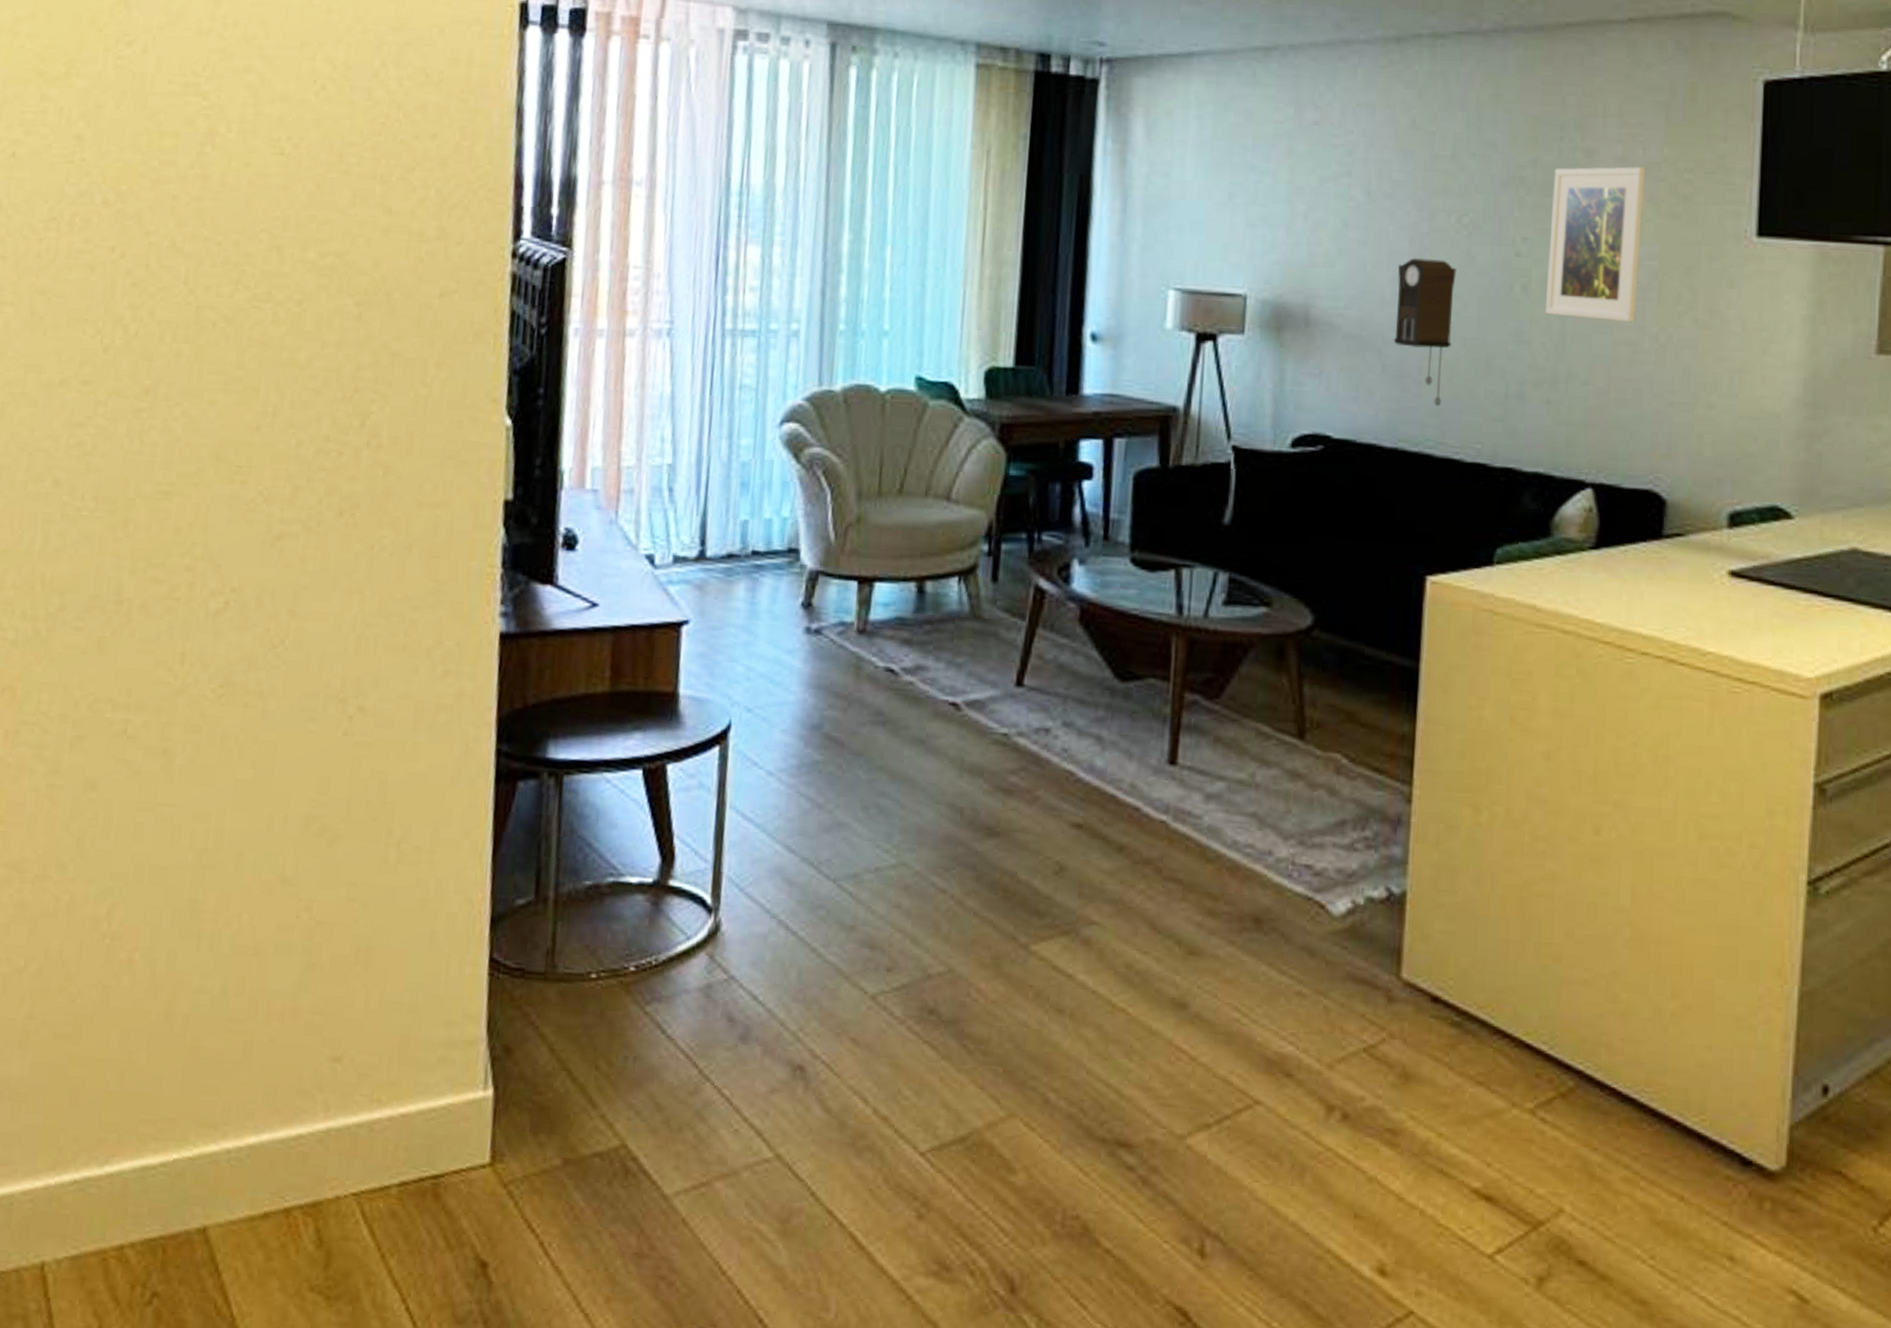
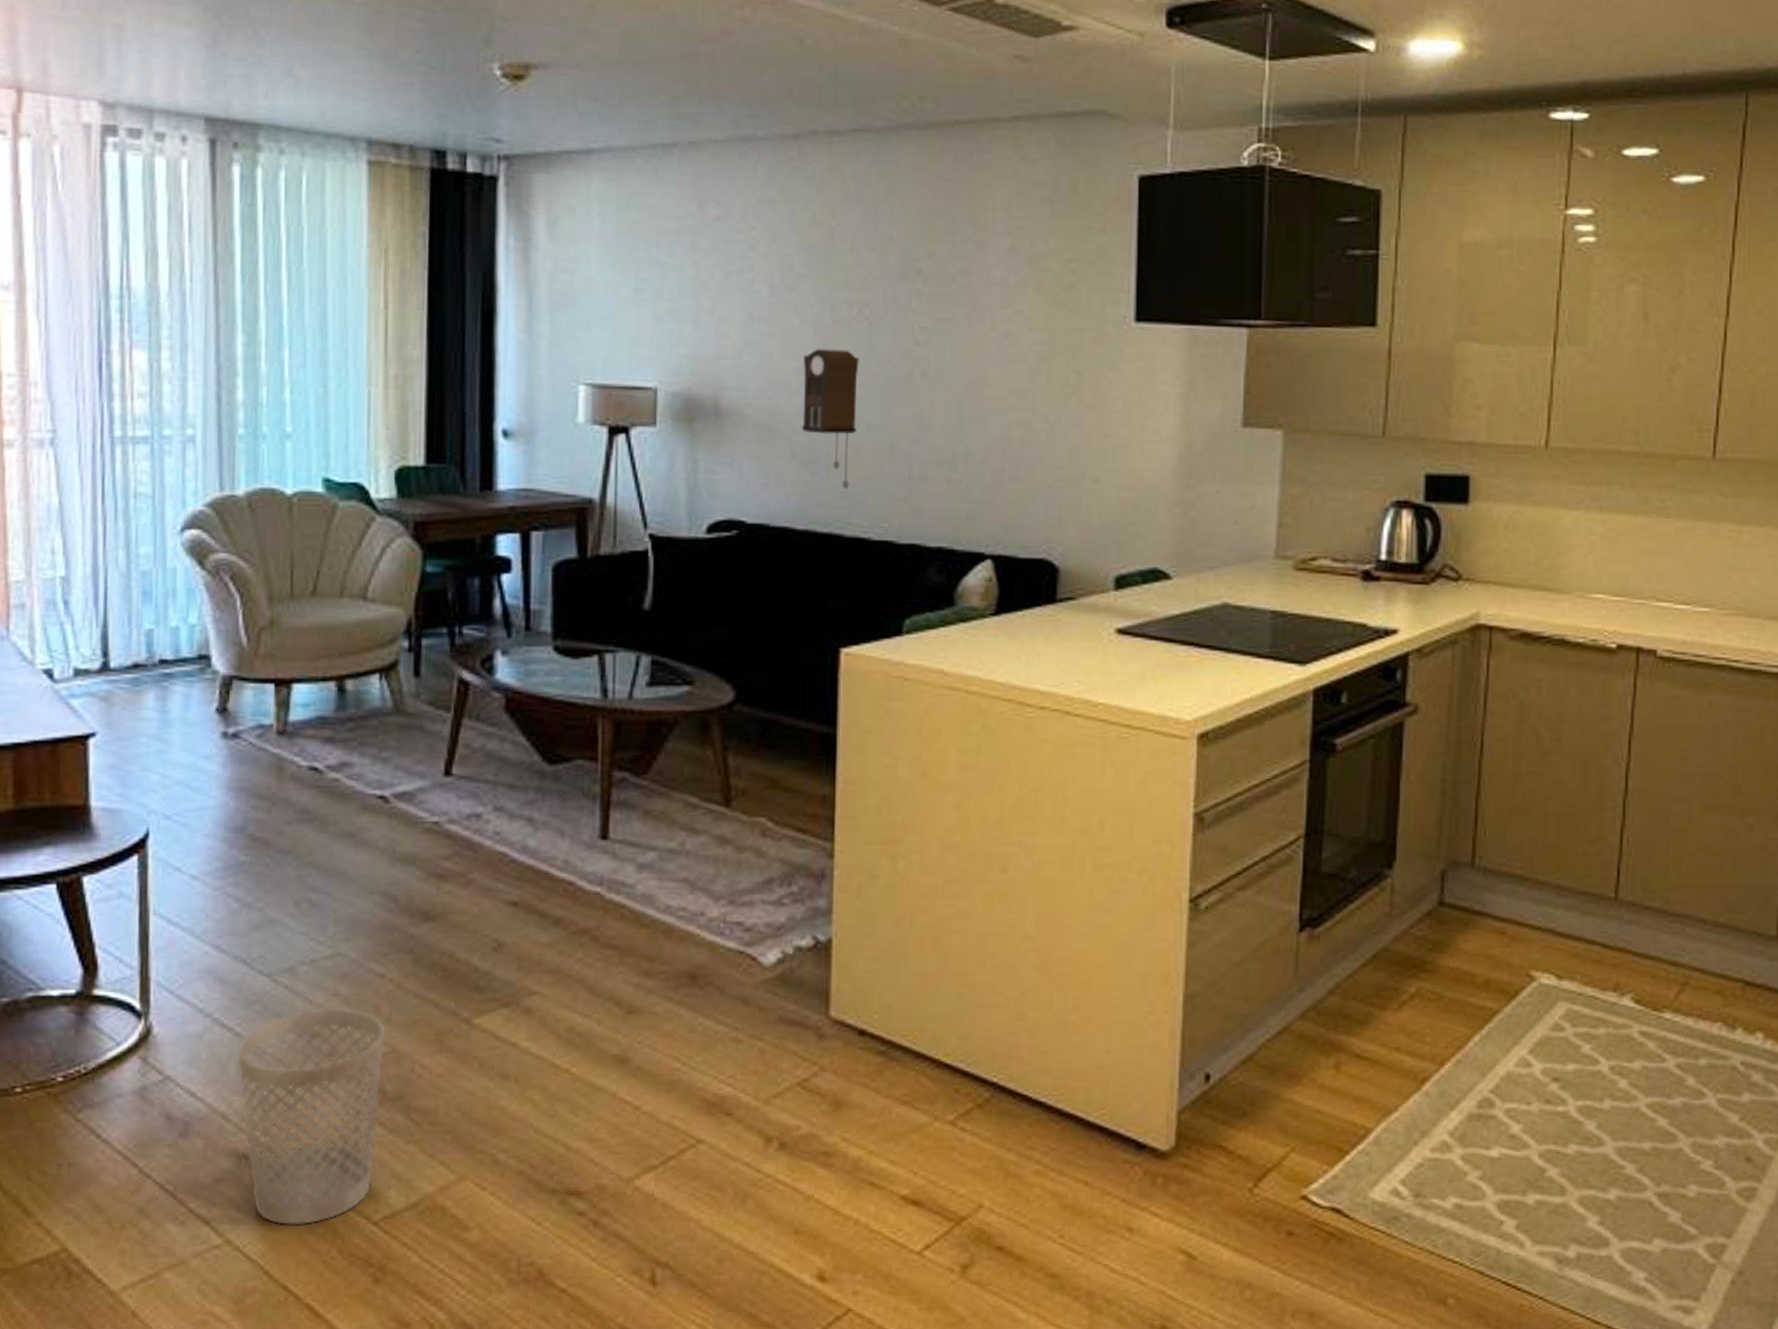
wastebasket: none [798,919,943,1149] -> present [236,1008,385,1226]
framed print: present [1544,166,1646,322] -> none [943,257,1033,404]

